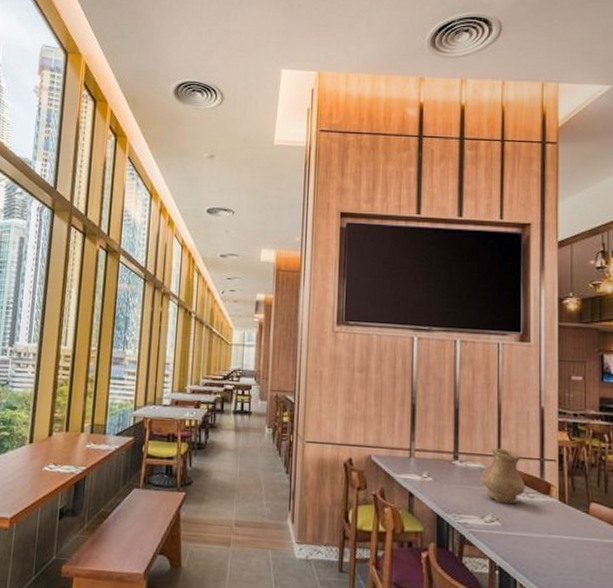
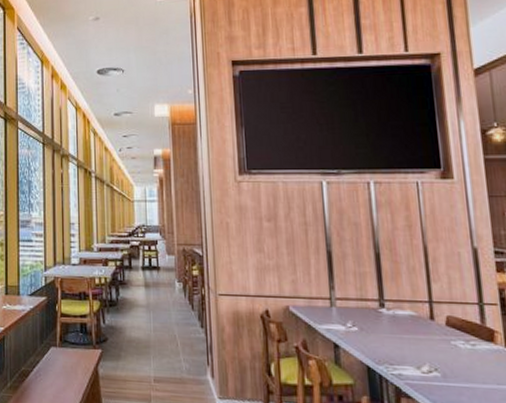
vase: present [481,448,524,505] -> none [412,293,464,354]

